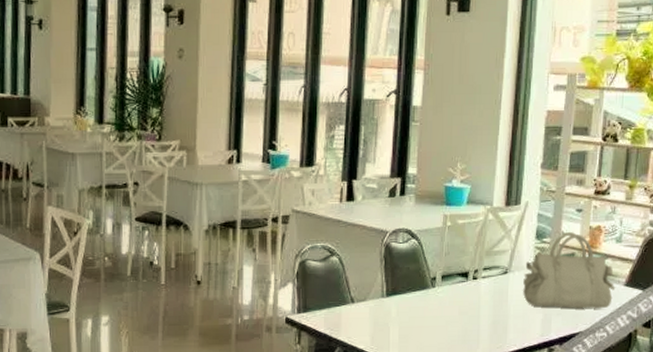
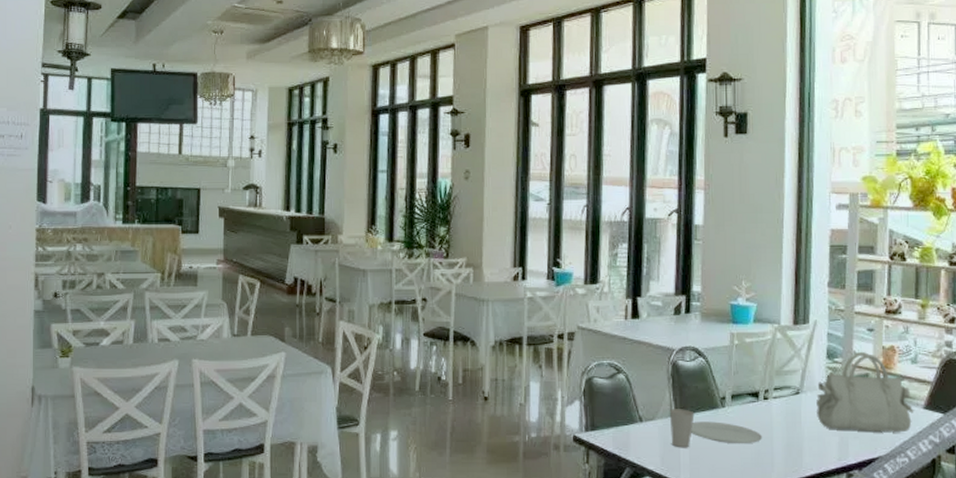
cup: none [380,290,405,328] -> present [669,409,695,448]
plate: none [401,301,469,322] -> present [691,421,762,443]

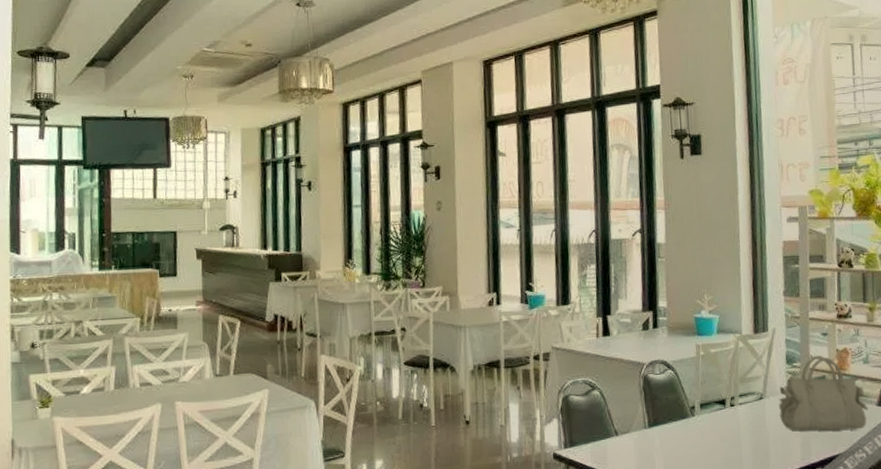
cup: present [669,409,695,448] -> none [642,420,667,458]
plate: present [691,421,762,443] -> none [664,430,731,451]

